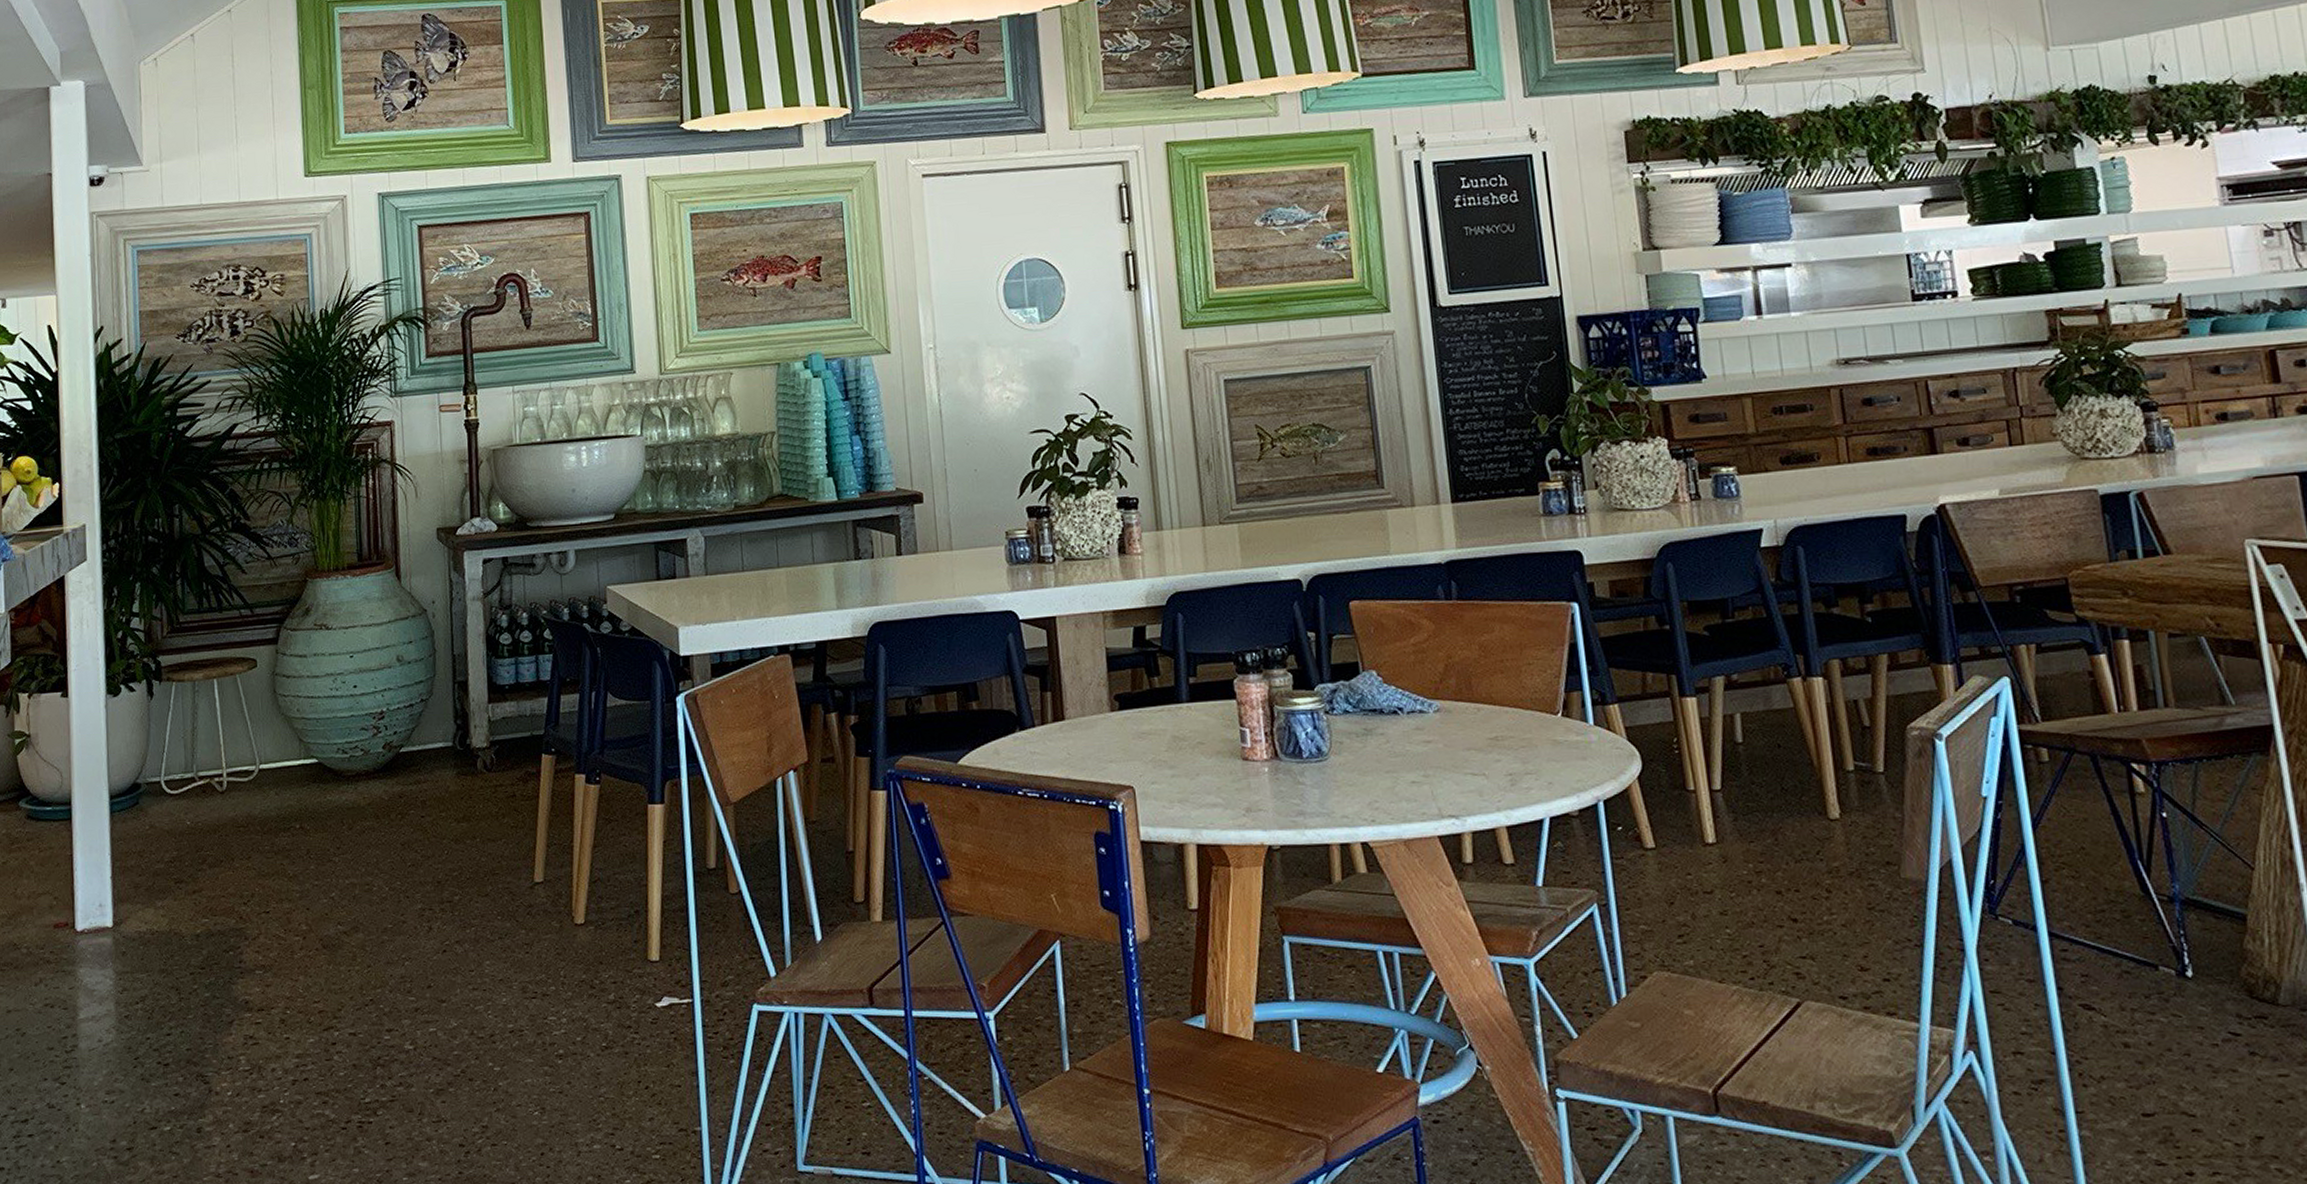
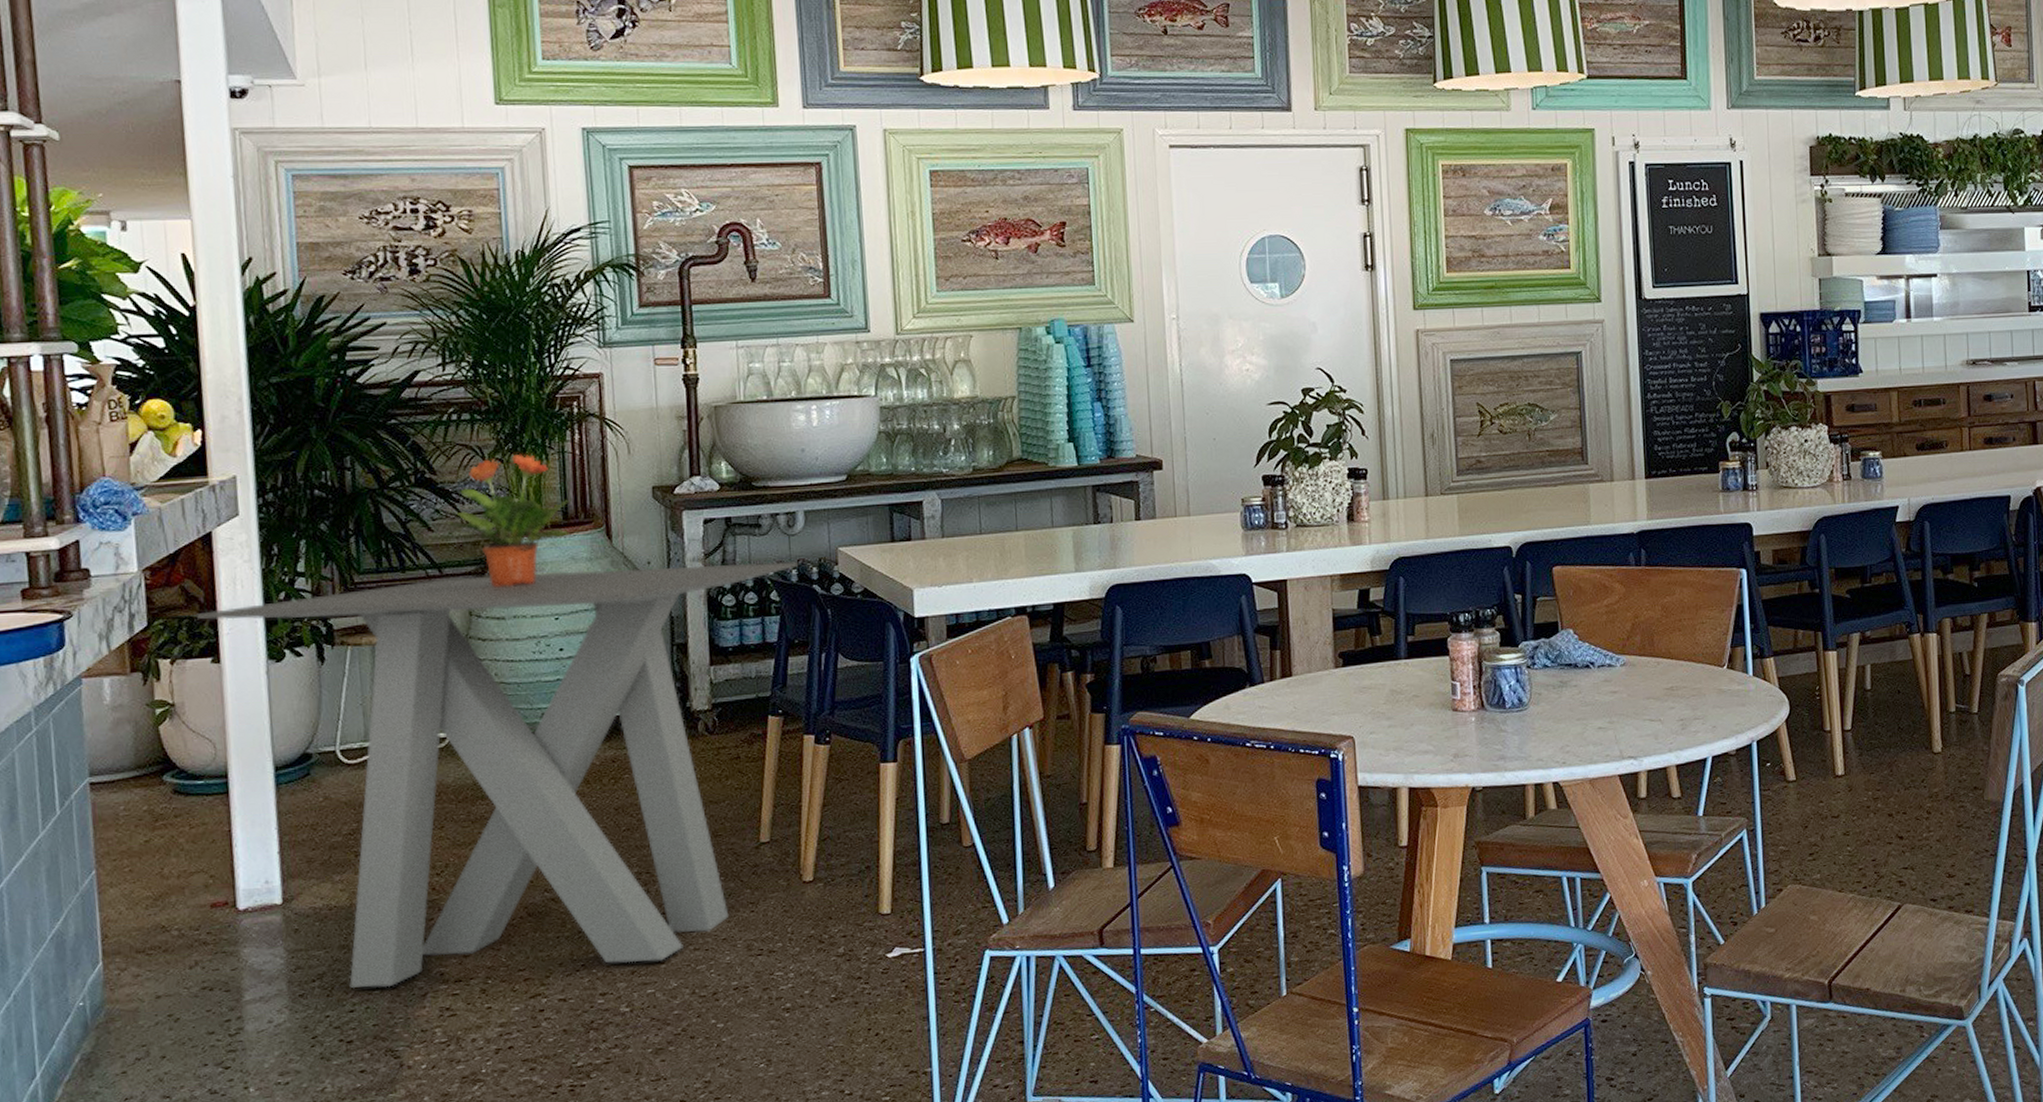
dining table: none [50,600,569,1013] -> present [197,561,798,989]
potted plant: none [256,499,367,627] -> present [445,454,573,588]

